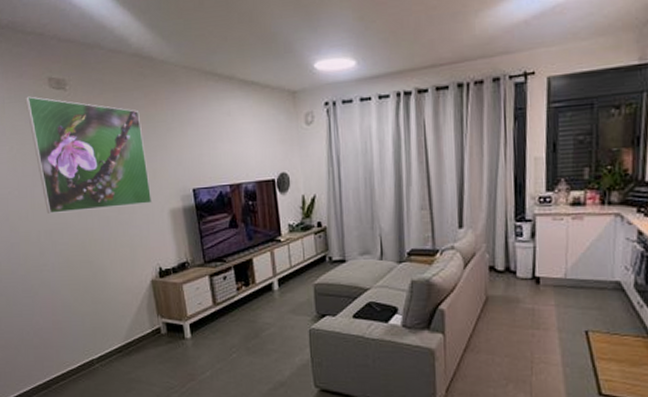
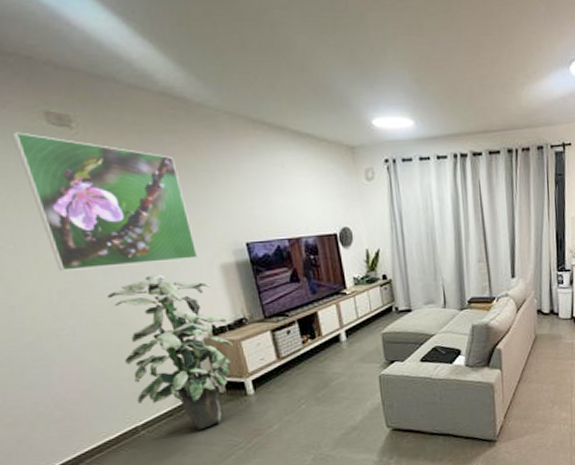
indoor plant: none [80,218,176,369] -> present [107,274,234,431]

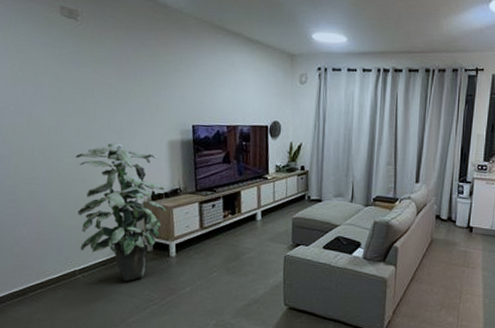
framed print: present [11,132,199,271] -> none [33,20,153,134]

